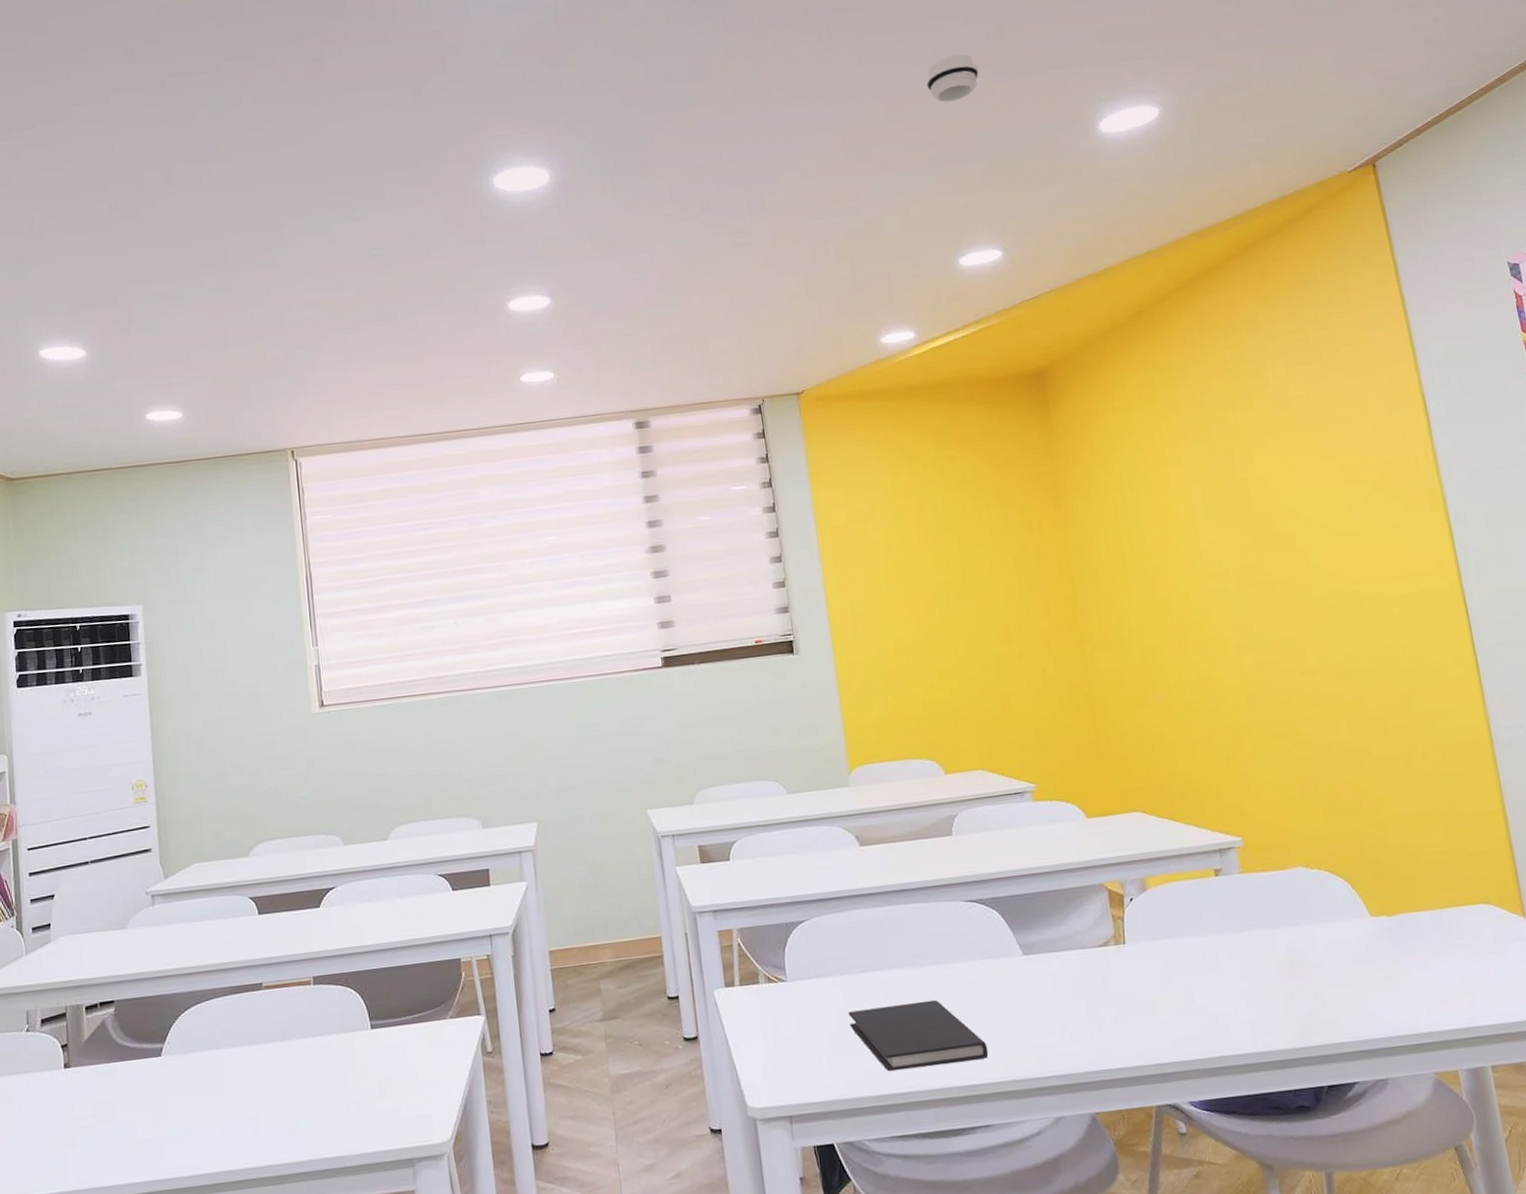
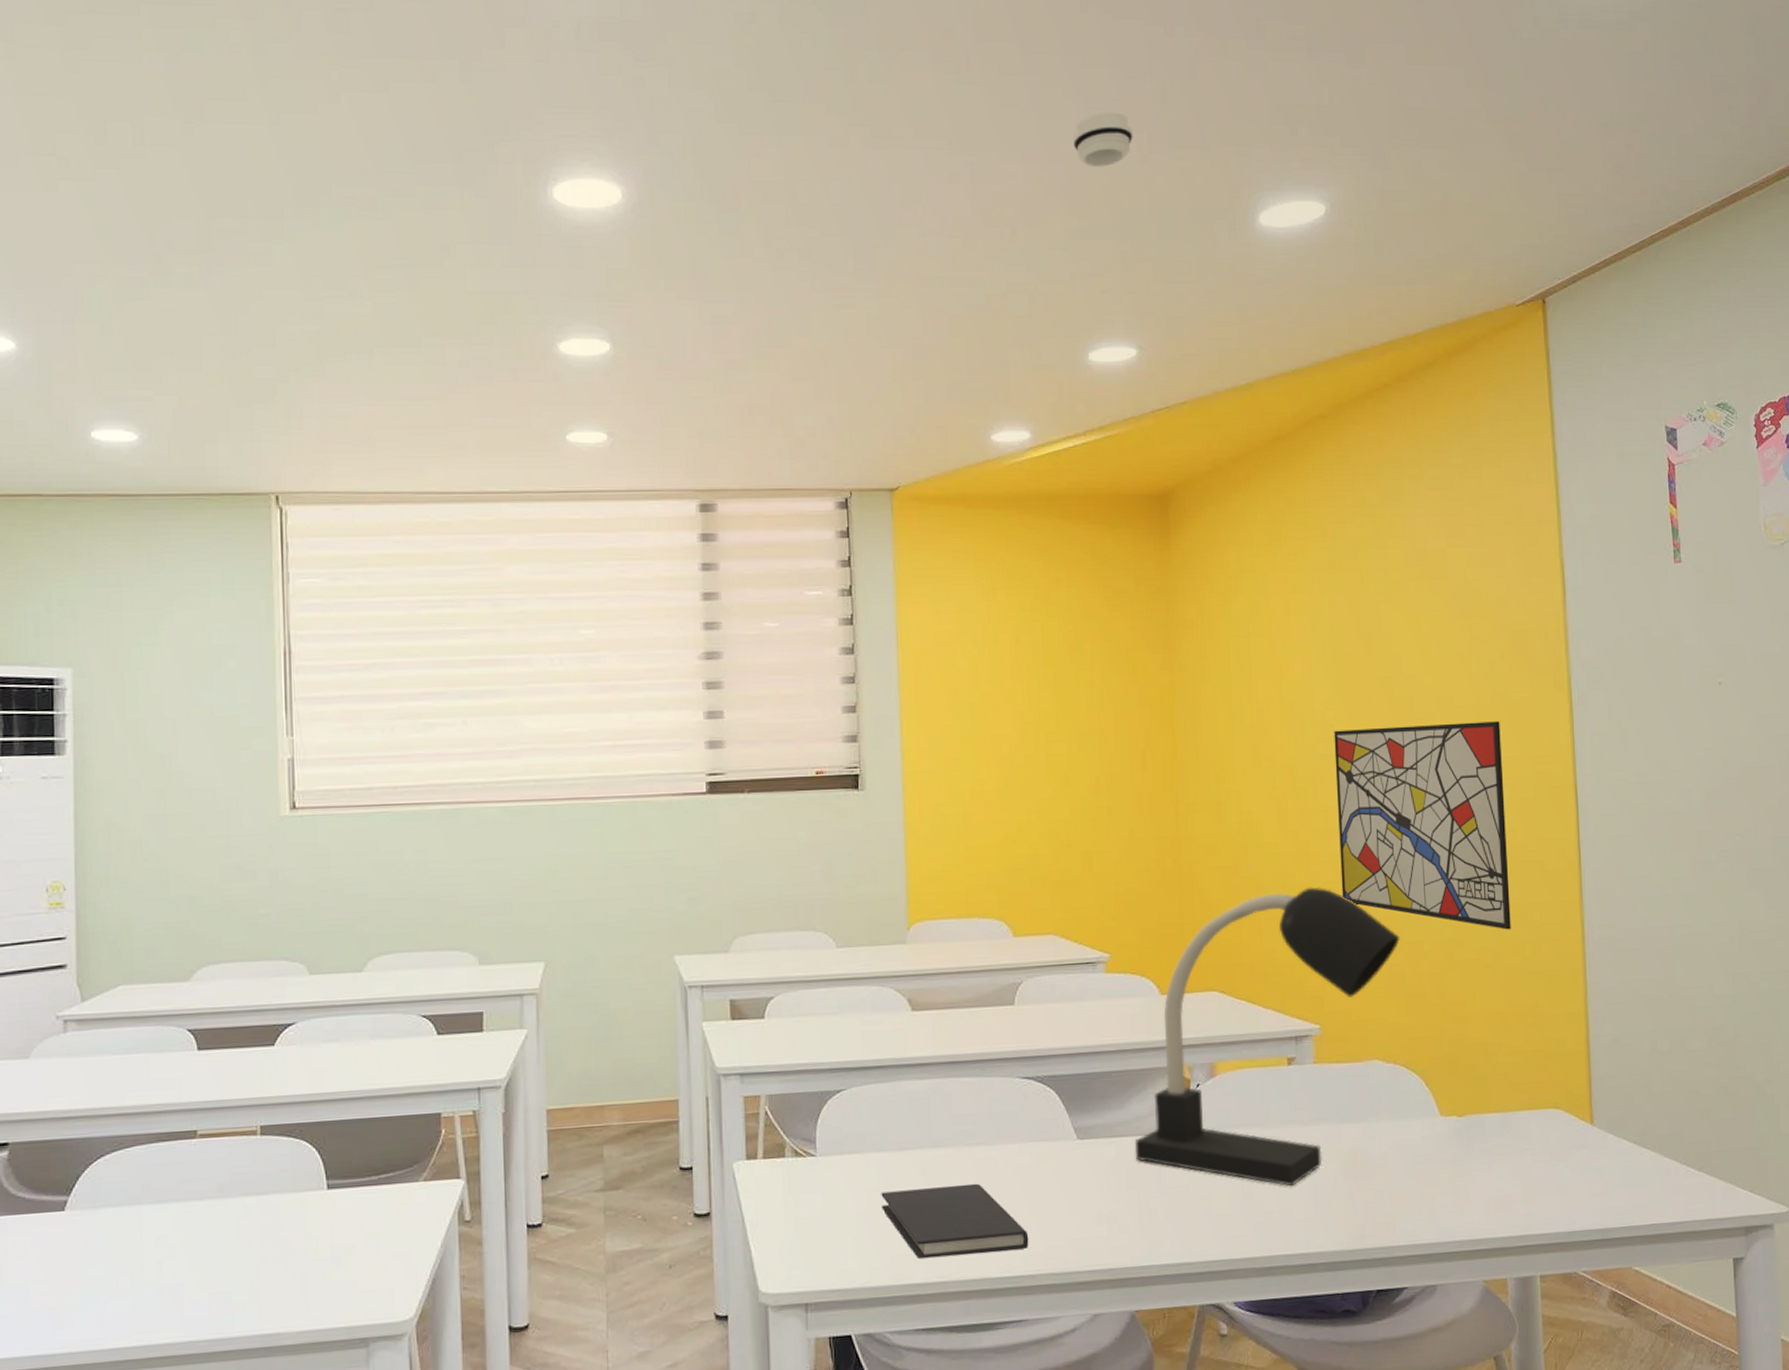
desk lamp: none [1077,709,1310,990] -> present [1134,886,1400,1187]
wall art: none [1222,545,1418,738] -> present [1334,721,1511,930]

